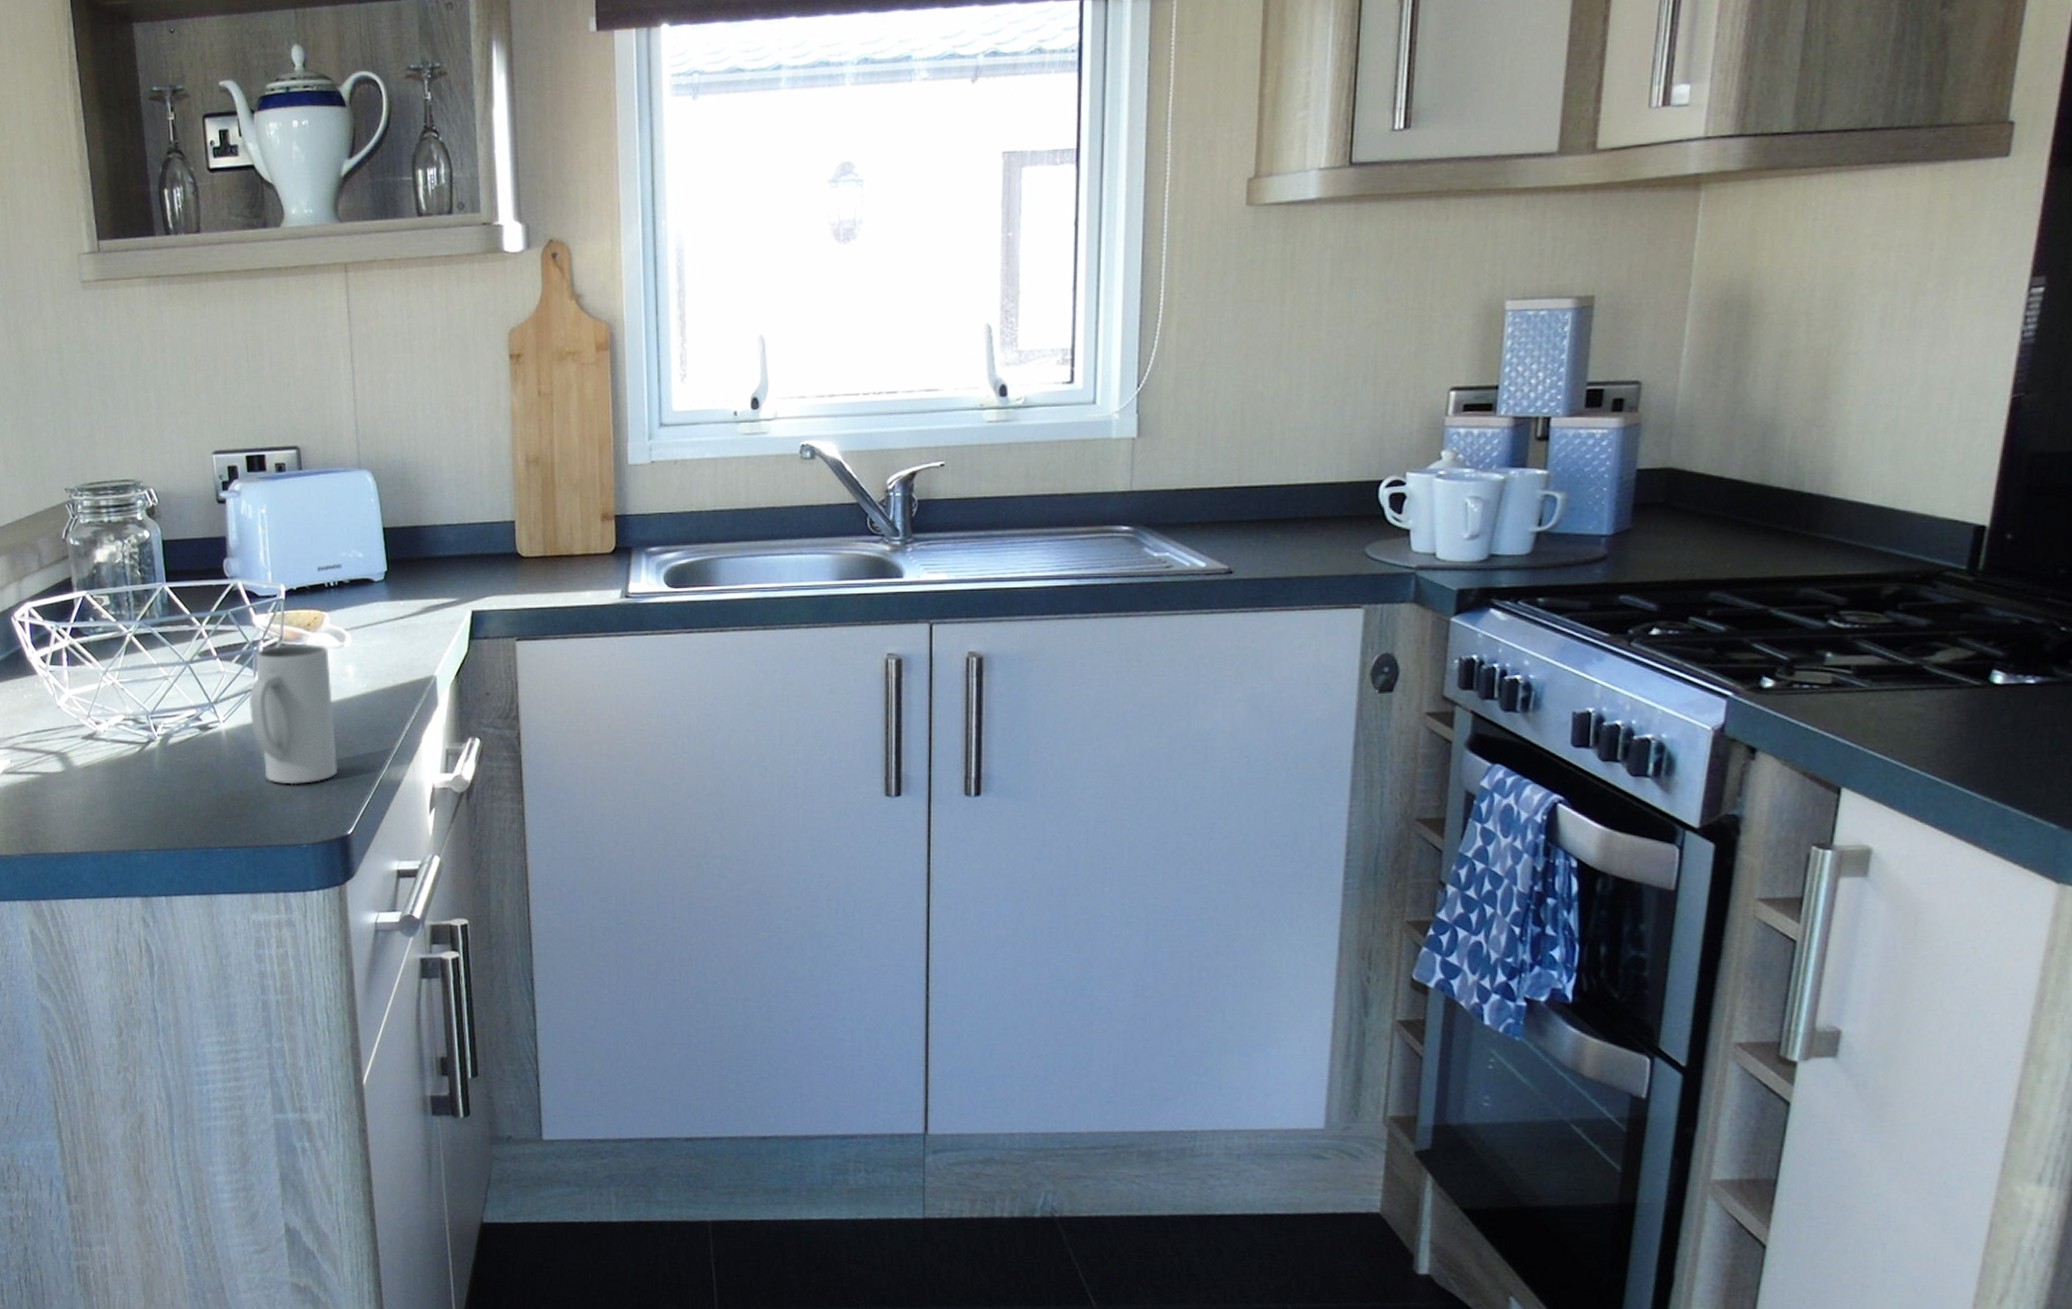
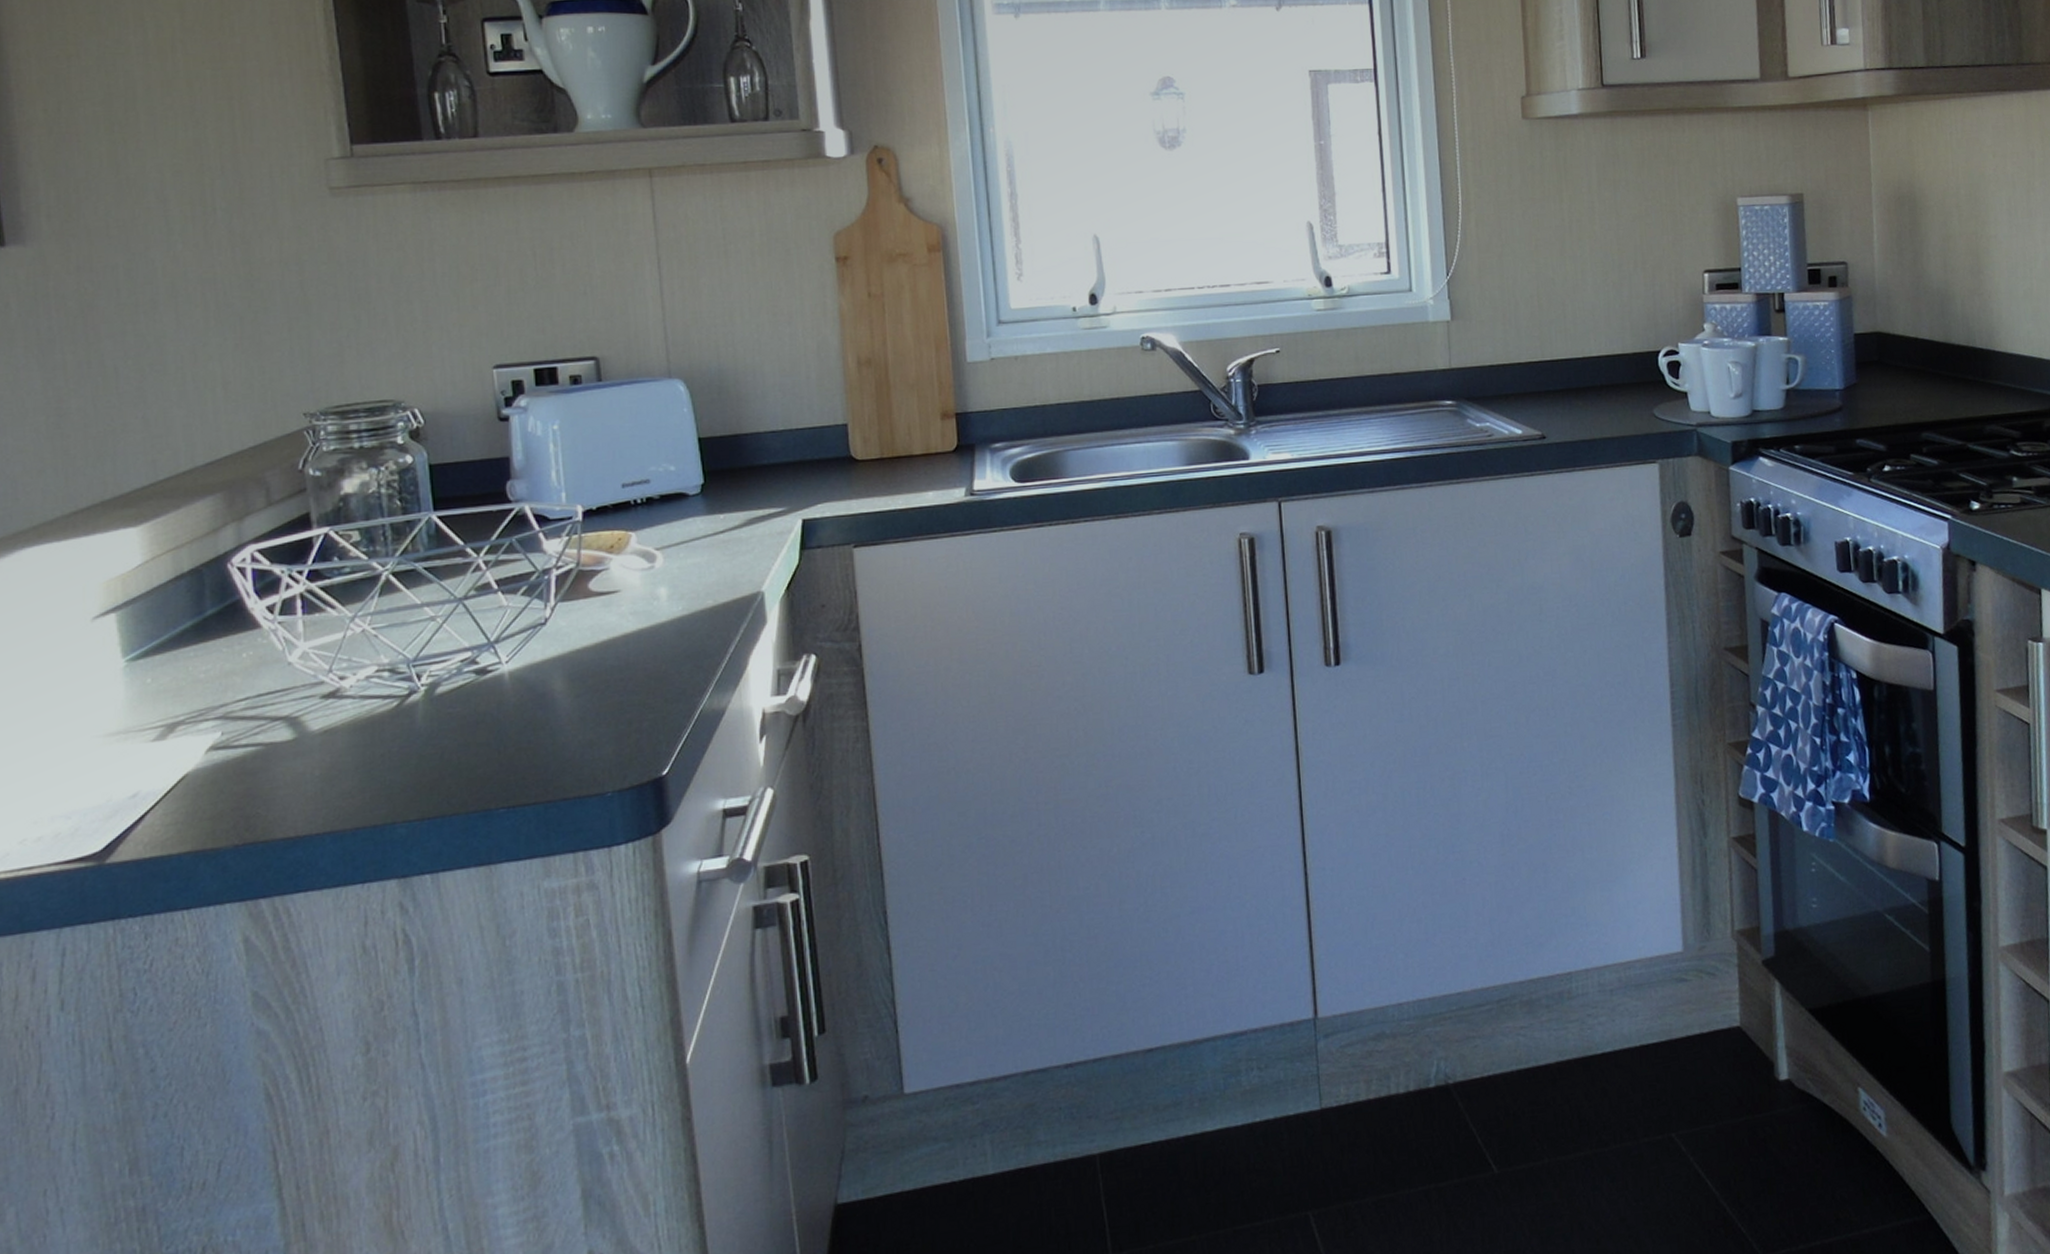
mug: present [249,643,338,785] -> none [539,566,650,726]

